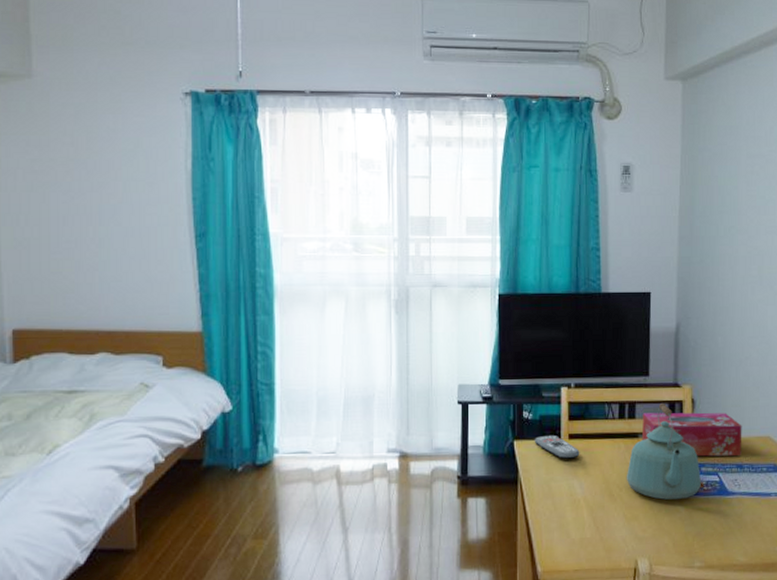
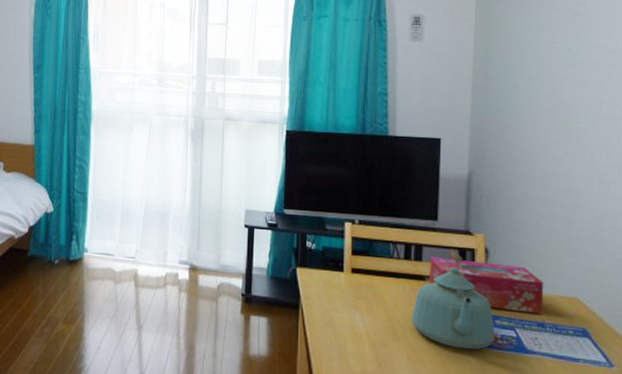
remote control: present [534,434,580,459] -> none [316,266,363,293]

